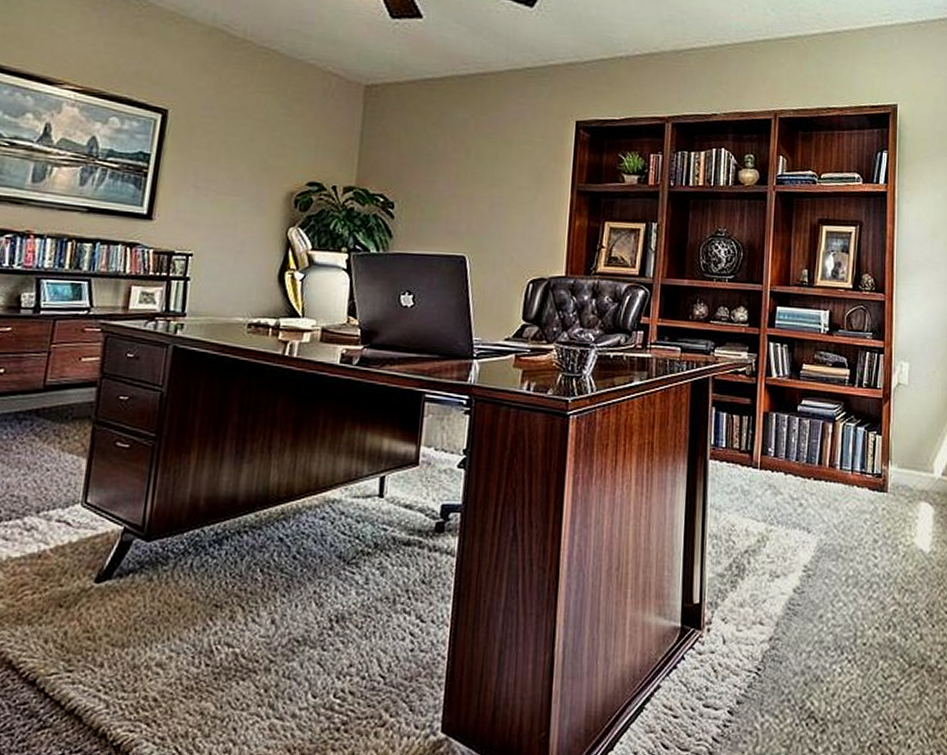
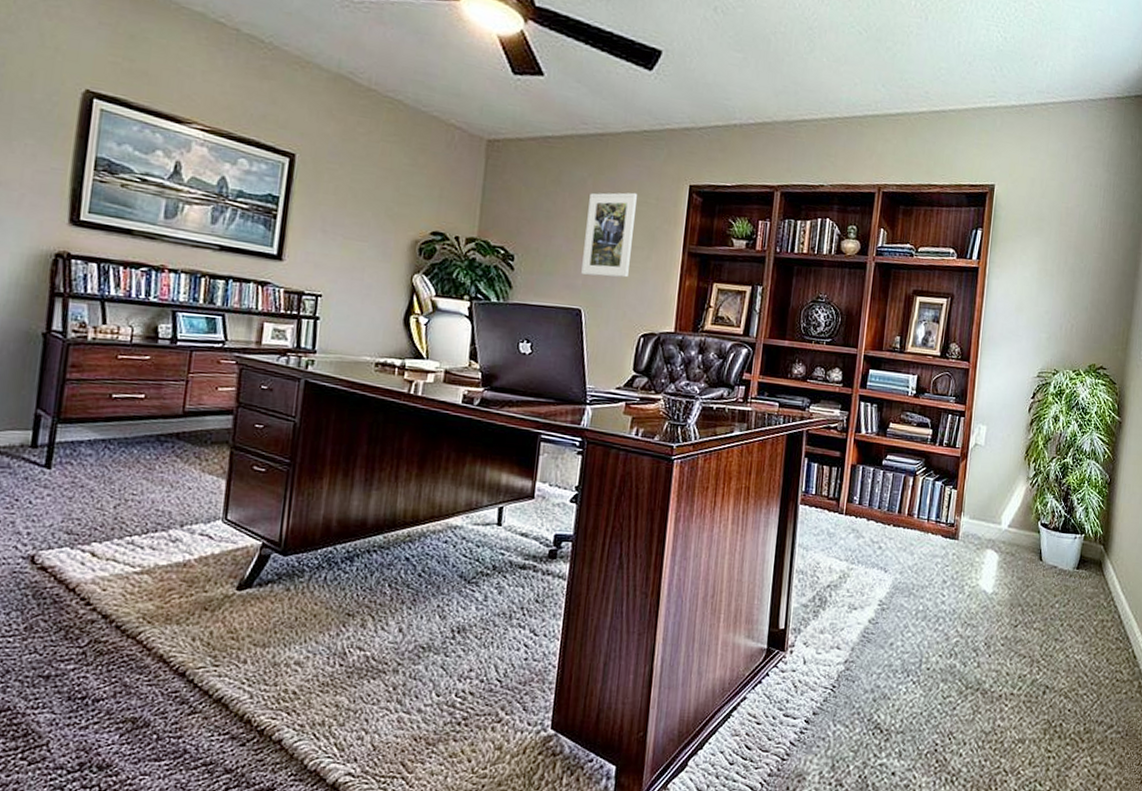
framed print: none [465,131,521,221] -> present [581,192,637,278]

